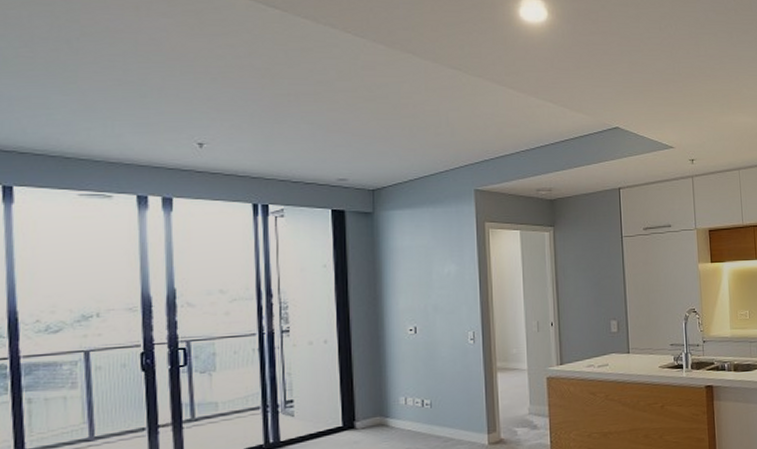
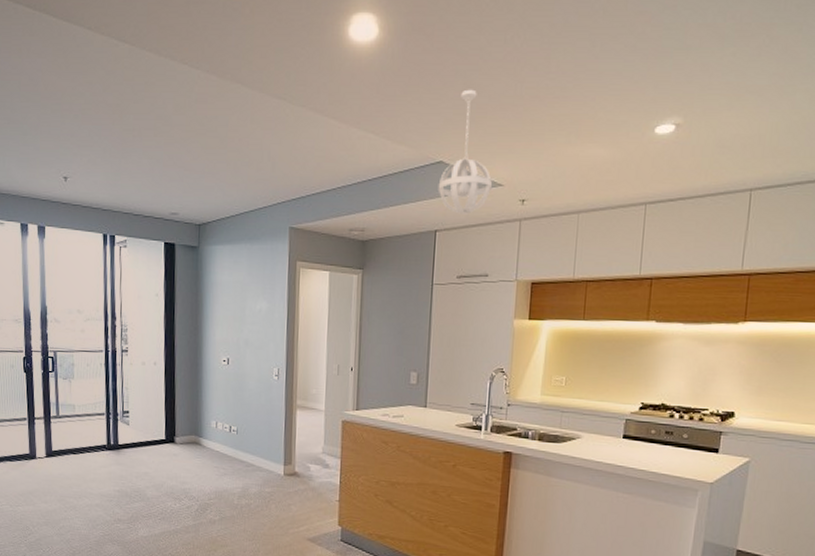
pendant light: none [617,66,664,173] -> present [437,89,492,214]

